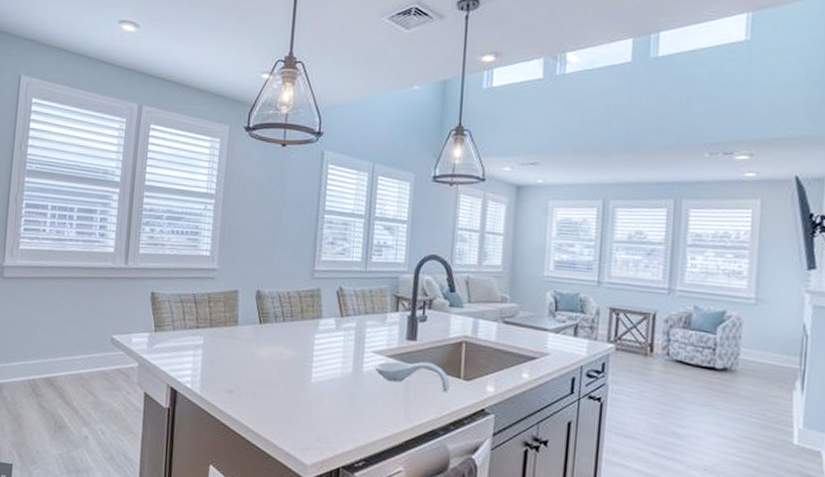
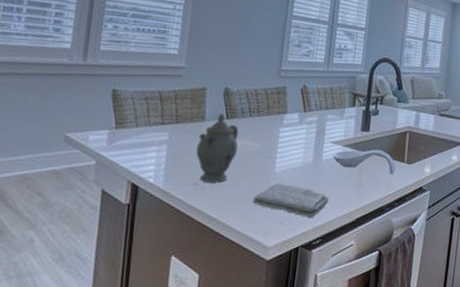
teapot: none [230,318,272,392] -> present [195,113,239,183]
washcloth: none [289,395,372,436] -> present [253,183,329,218]

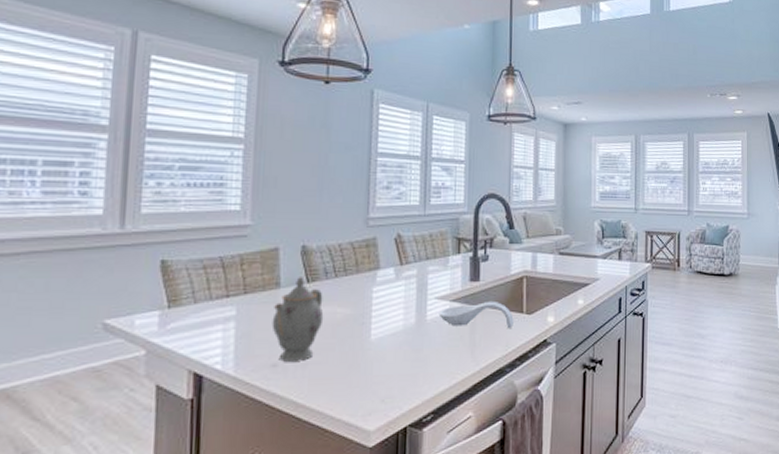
washcloth: present [253,183,329,218] -> none [347,353,438,390]

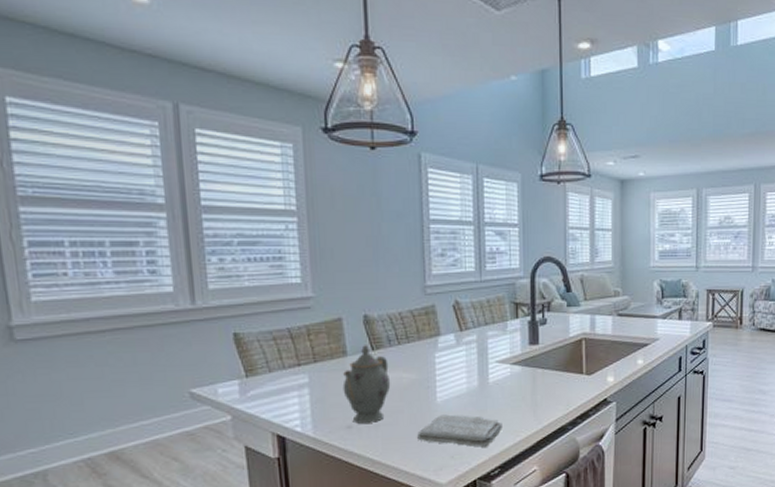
washcloth: none [347,353,438,390] -> present [417,414,502,447]
spoon rest: present [438,300,514,329] -> none [500,363,574,390]

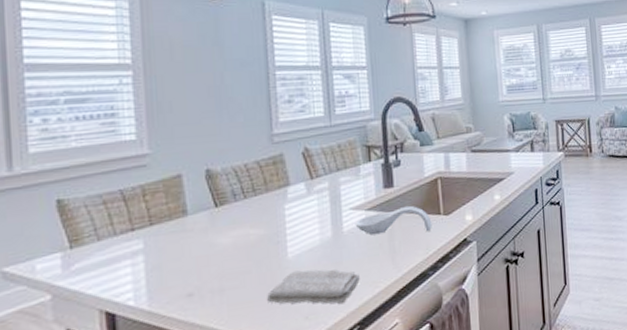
teapot: present [342,345,391,424] -> none [182,202,237,290]
spoon rest: none [500,363,574,390] -> present [355,205,432,235]

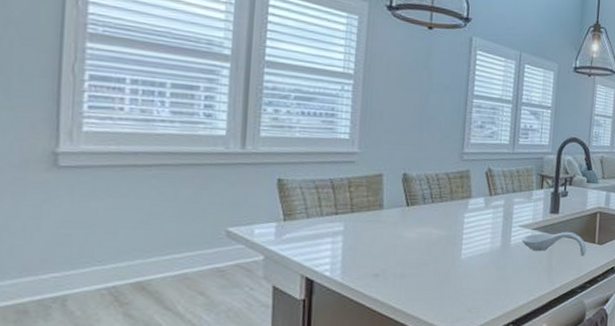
washcloth: present [267,268,360,304] -> none [439,270,519,303]

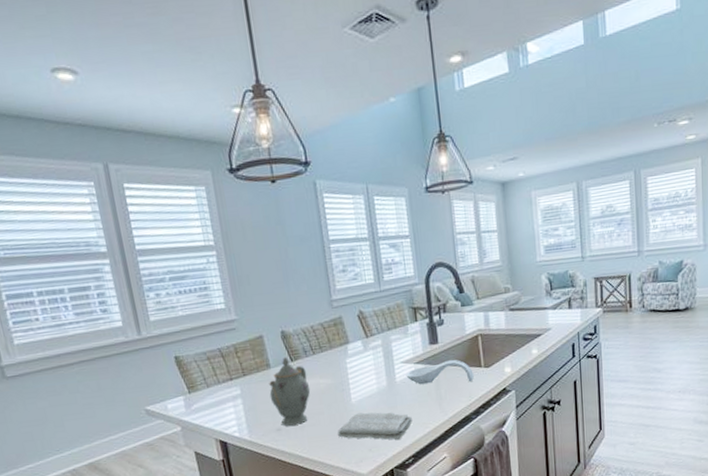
teapot: none [375,201,421,273] -> present [269,357,311,426]
washcloth: none [439,270,519,303] -> present [338,411,412,440]

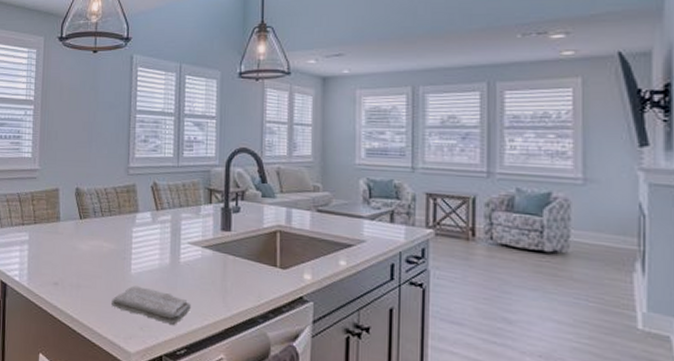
teapot: present [269,357,311,426] -> none [54,214,93,283]
spoon rest: present [406,359,474,385] -> none [191,251,267,281]

